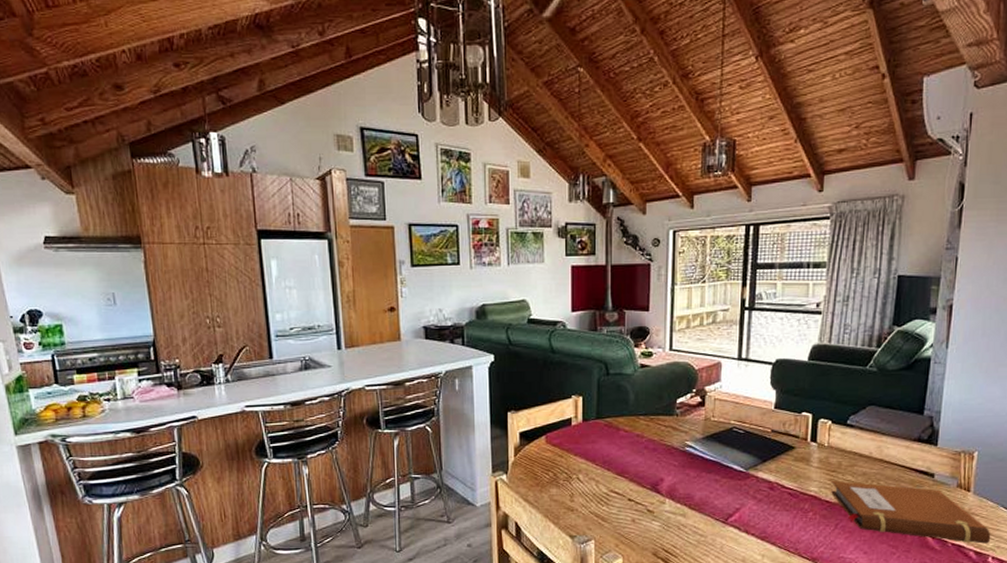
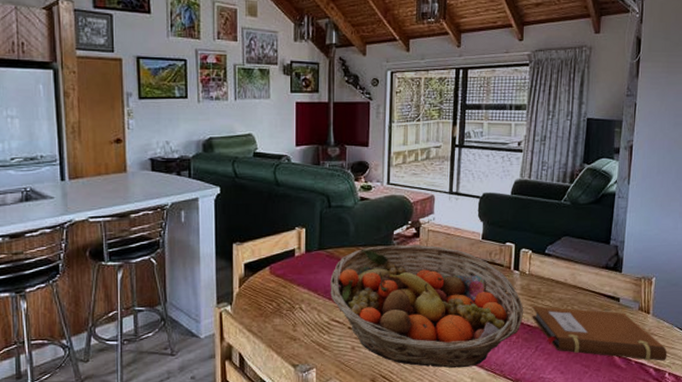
fruit basket: none [609,414,821,545] -> present [330,245,523,369]

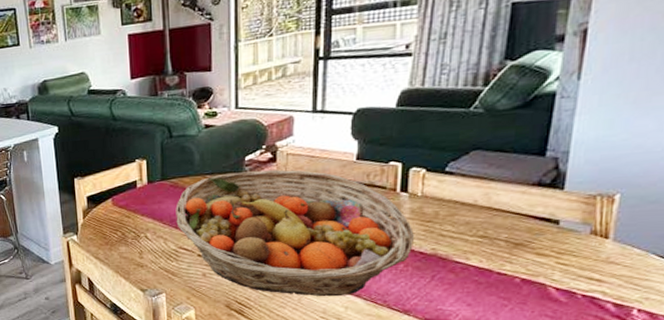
notebook: present [532,305,667,361] -> none [426,231,637,295]

